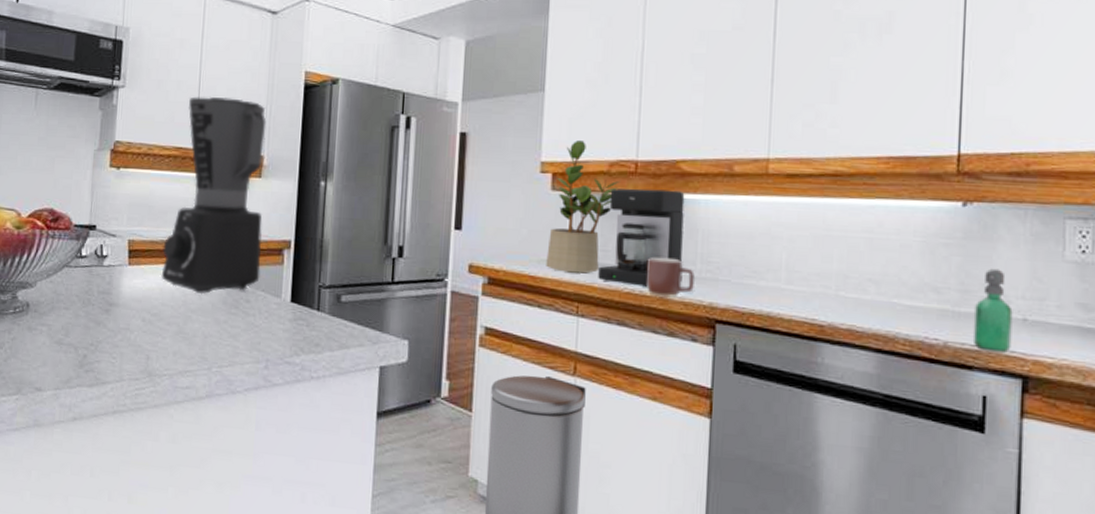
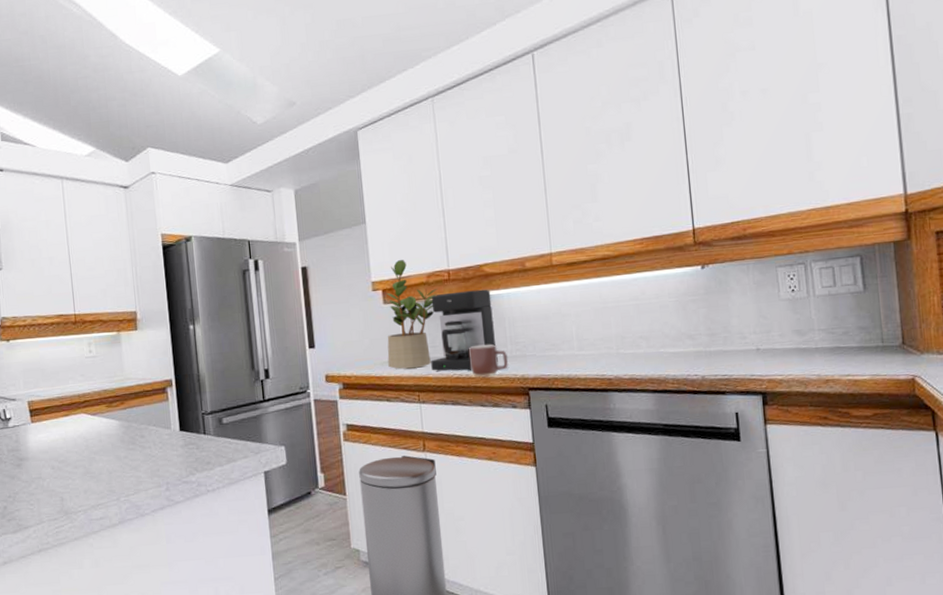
blender: present [161,97,267,295] -> none [60,265,150,438]
soap dispenser: present [972,268,1013,354] -> none [720,313,751,379]

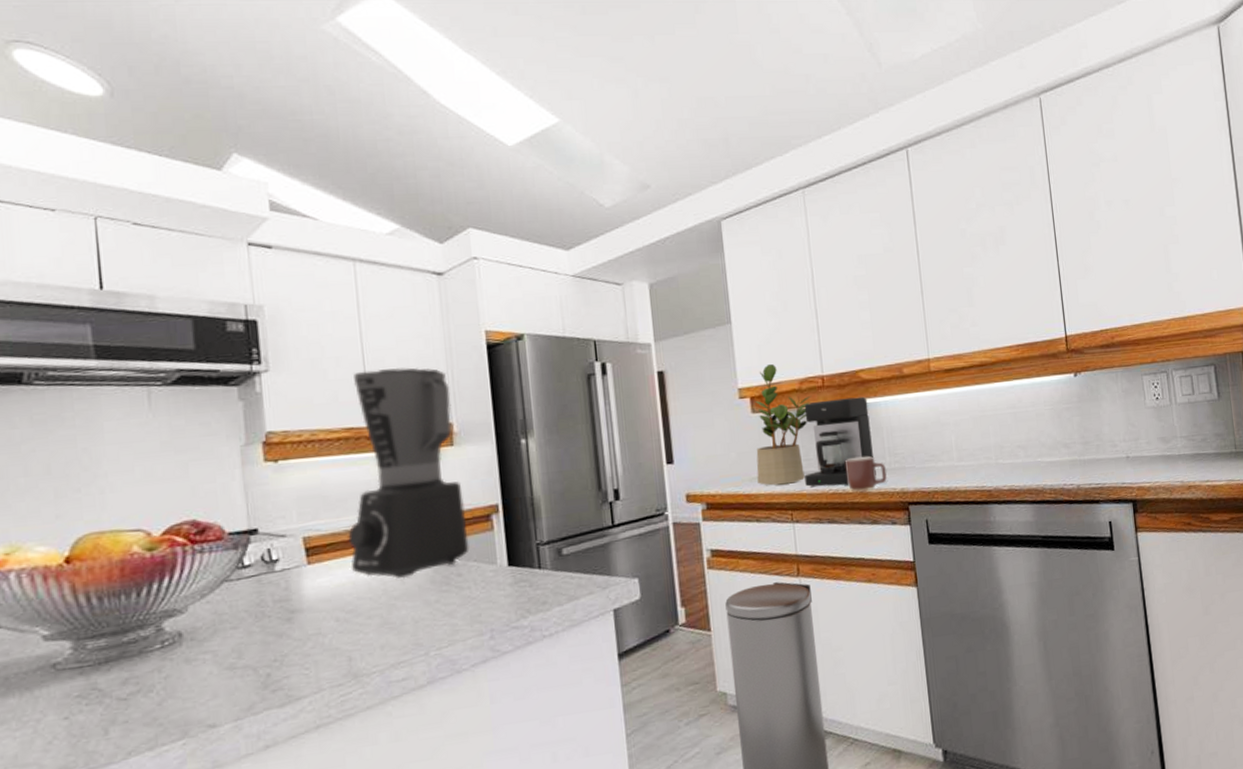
blender: none [60,265,150,438] -> present [348,367,470,579]

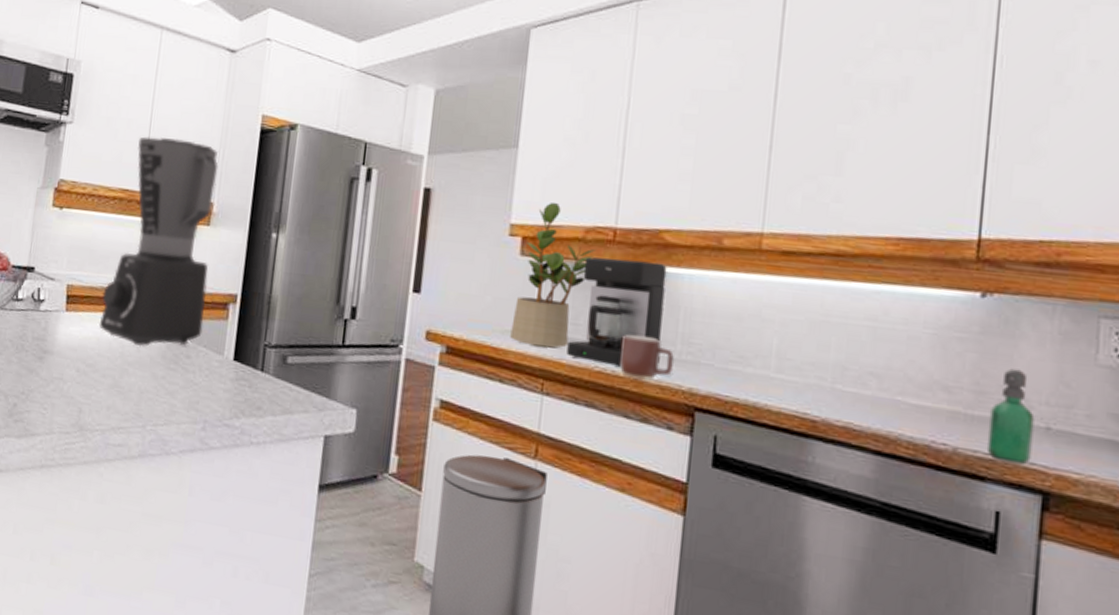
soap dispenser: none [1093,421,1122,487] -> present [986,368,1035,466]

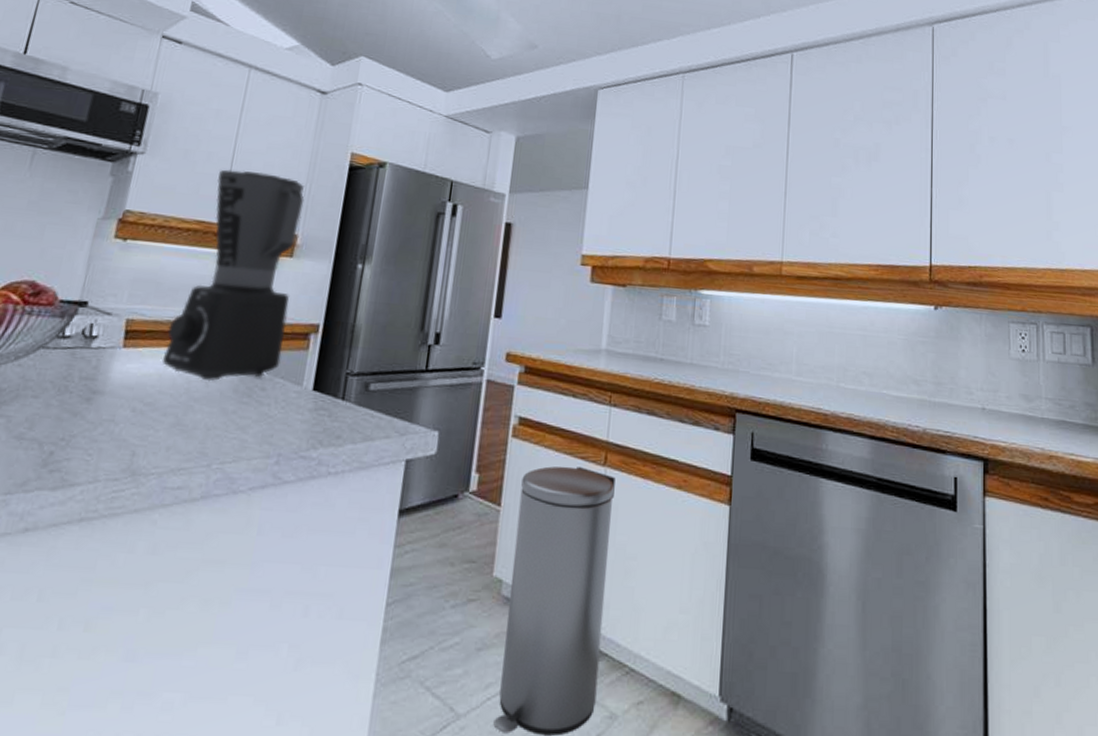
potted plant: present [510,202,596,348] -> none [582,236,653,364]
coffee maker: present [566,257,667,367] -> none [631,283,711,377]
mug: present [620,335,675,381] -> none [675,349,719,389]
soap dispenser: present [986,368,1035,466] -> none [945,364,974,439]

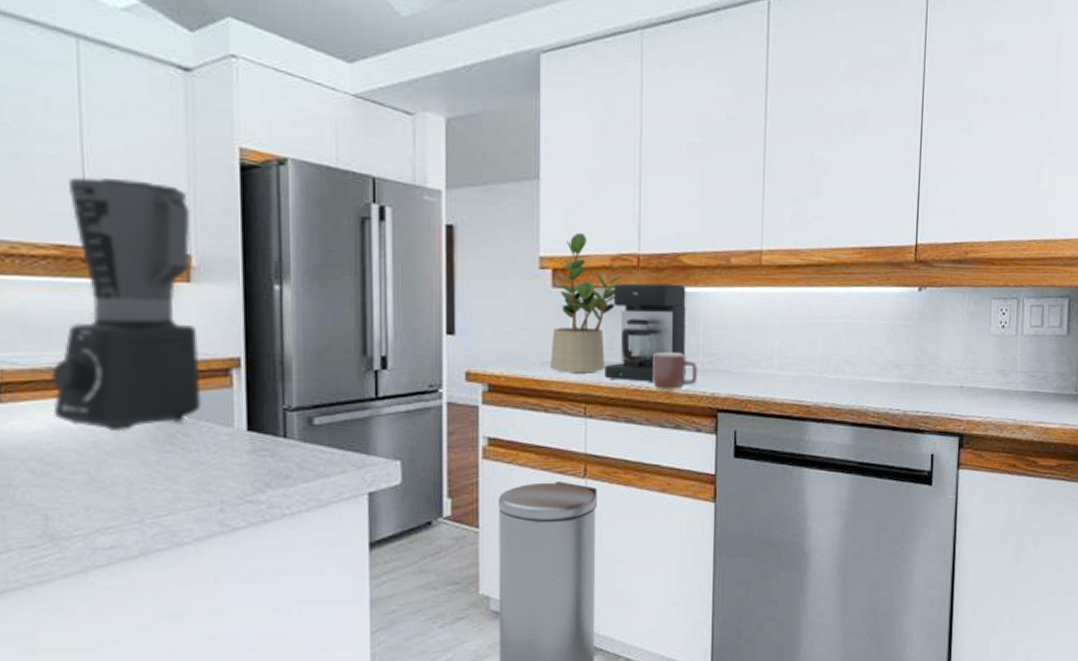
potted plant: none [582,236,653,364] -> present [550,232,622,373]
coffee maker: none [631,283,711,377] -> present [604,283,686,382]
mug: none [675,349,719,389] -> present [652,353,699,392]

